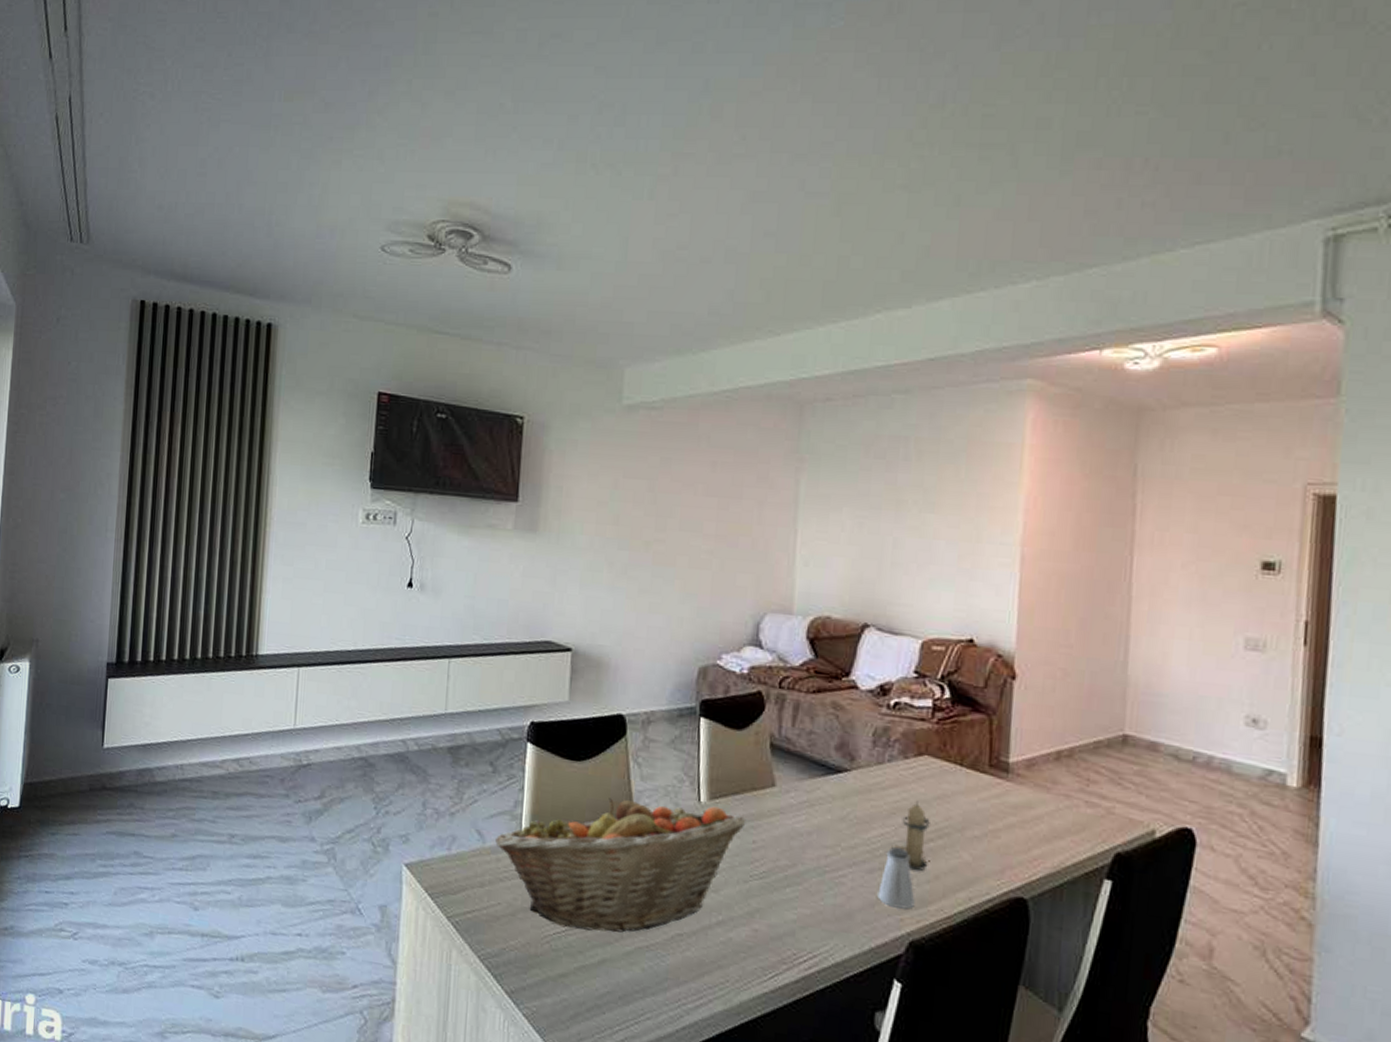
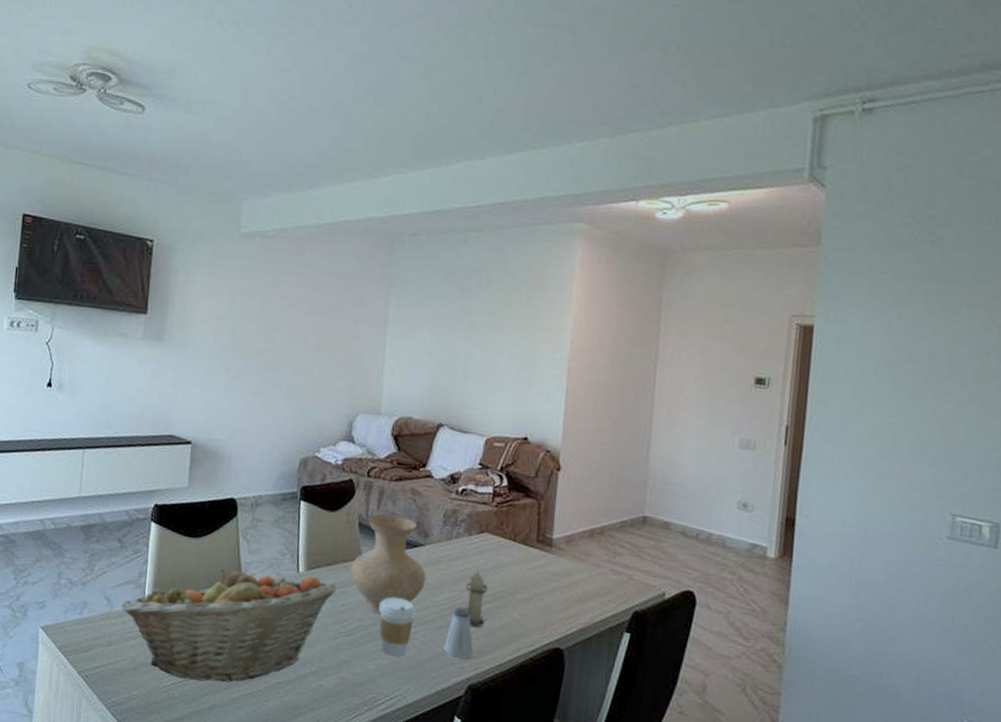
vase: none [762,733,854,853] -> present [350,514,427,614]
coffee cup: none [798,833,842,905] -> present [379,597,416,657]

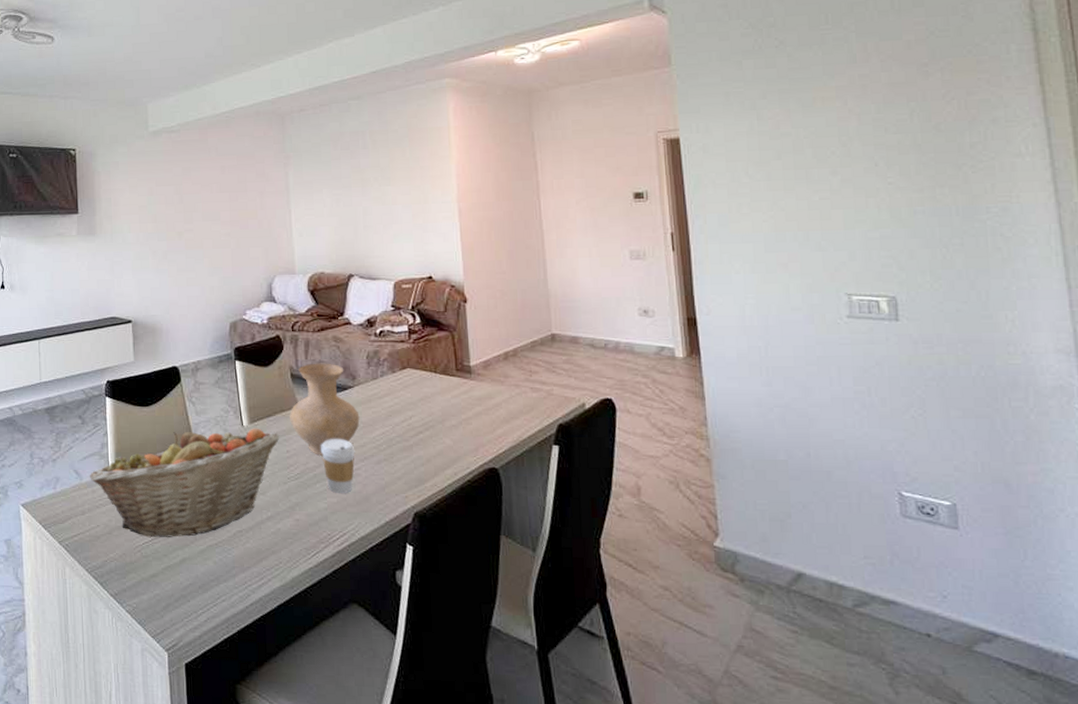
saltshaker: present [443,608,474,659] -> none [386,441,415,488]
candle: present [465,570,488,627] -> none [397,403,421,457]

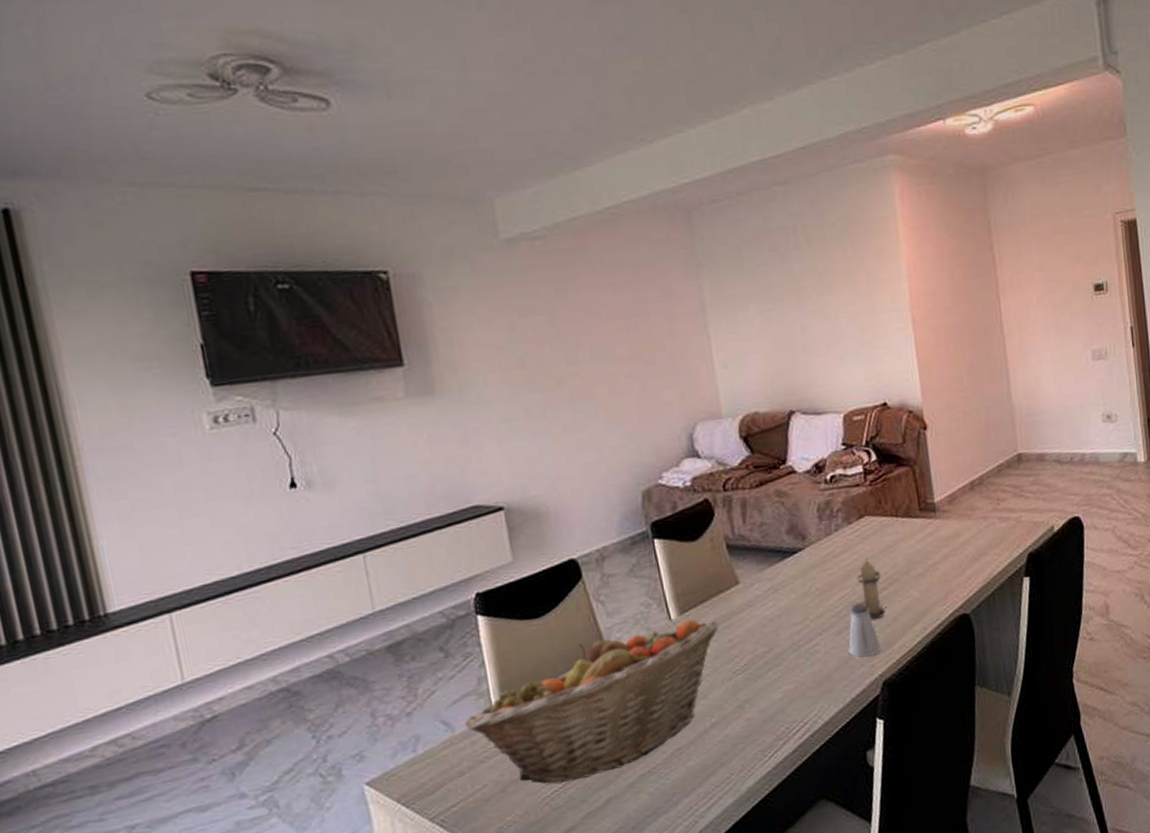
vase: present [290,363,360,456] -> none [729,524,815,639]
coffee cup: present [321,439,355,493] -> none [770,613,812,678]
saltshaker: none [386,441,415,488] -> present [848,603,881,658]
candle: none [397,403,421,457] -> present [856,558,886,619]

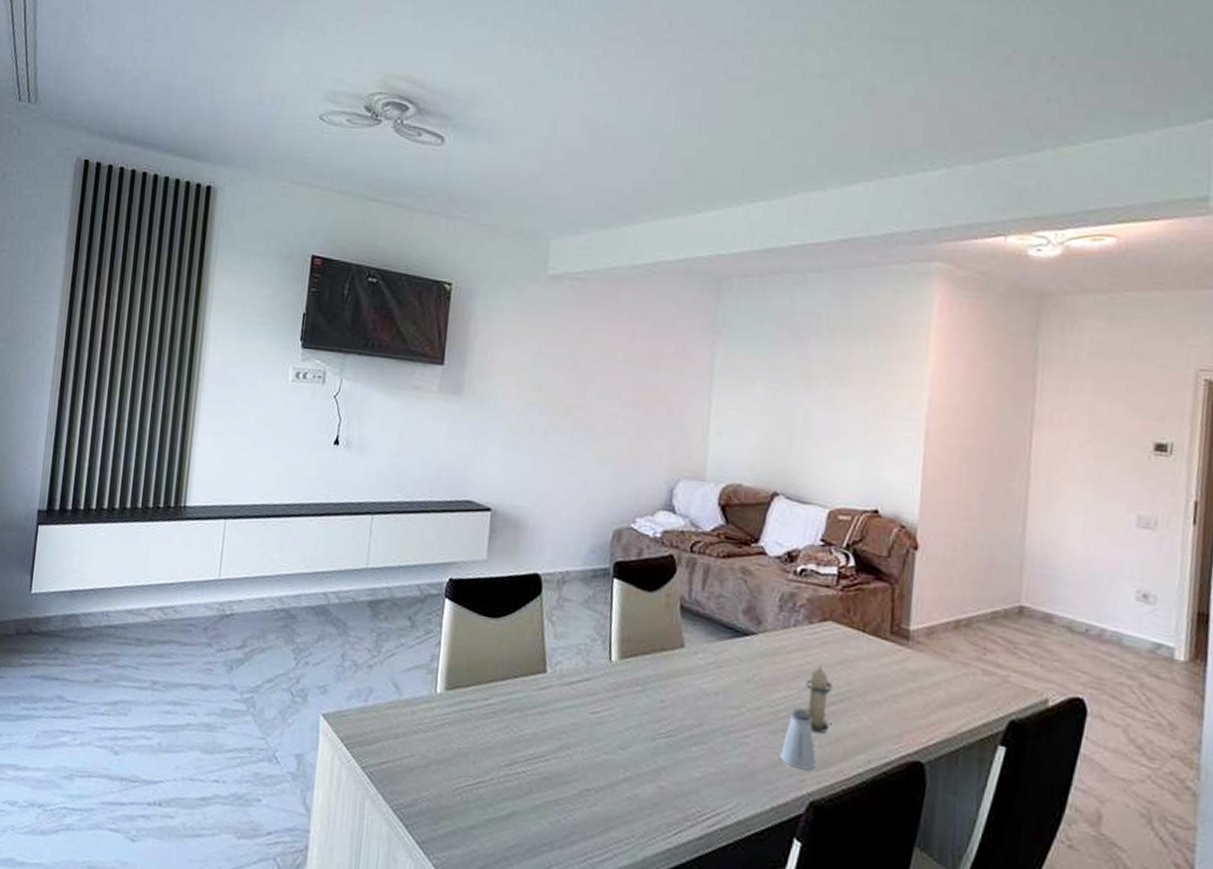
fruit basket: present [465,618,719,784] -> none [411,655,655,787]

